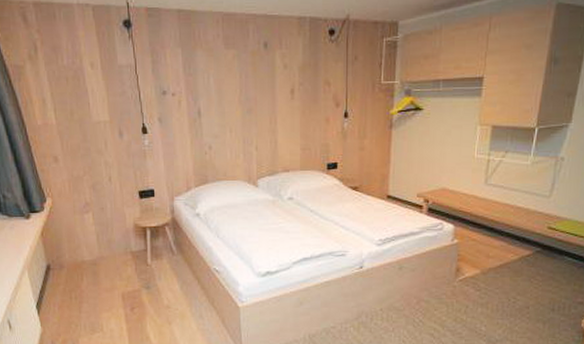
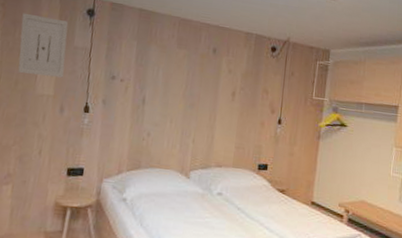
wall art: none [60,36,116,103] -> present [17,12,68,78]

